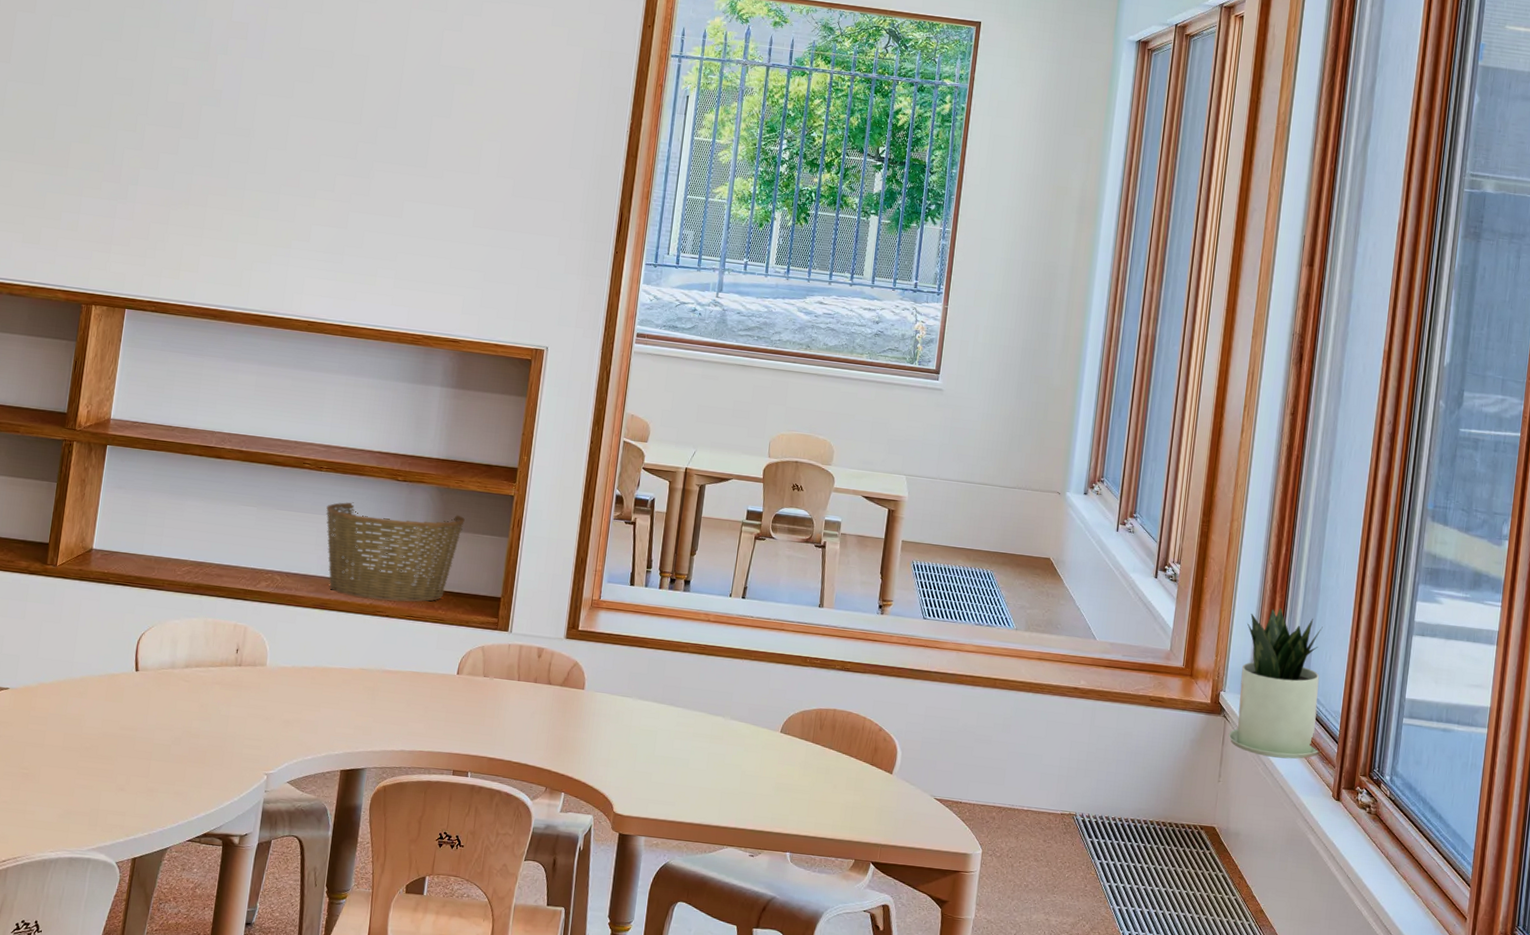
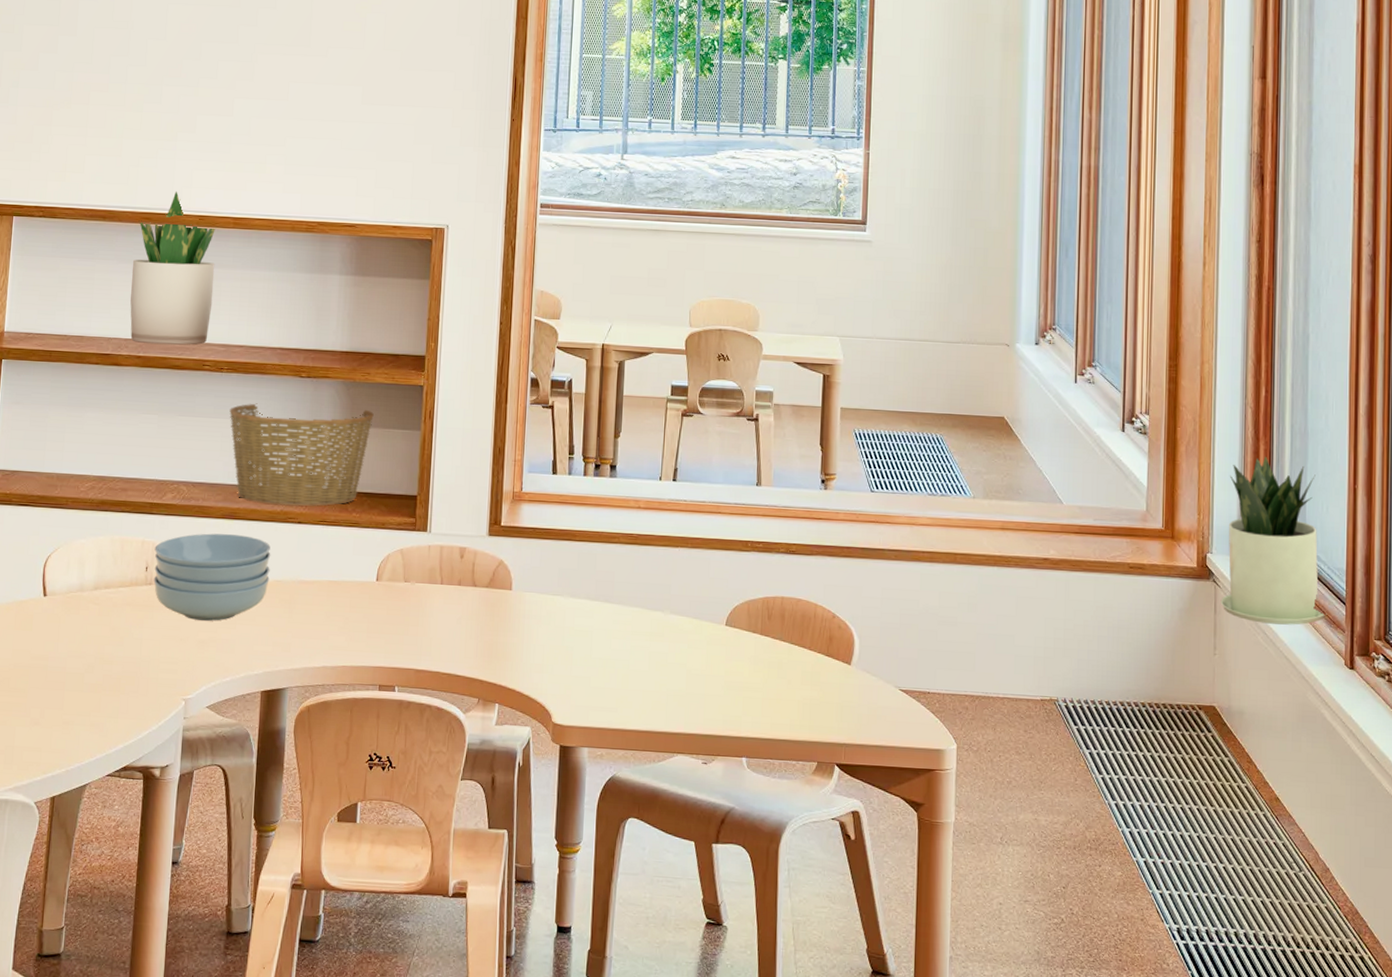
planter: none [234,296,325,444] -> present [130,191,217,346]
bowl: none [243,621,358,703] -> present [153,533,271,621]

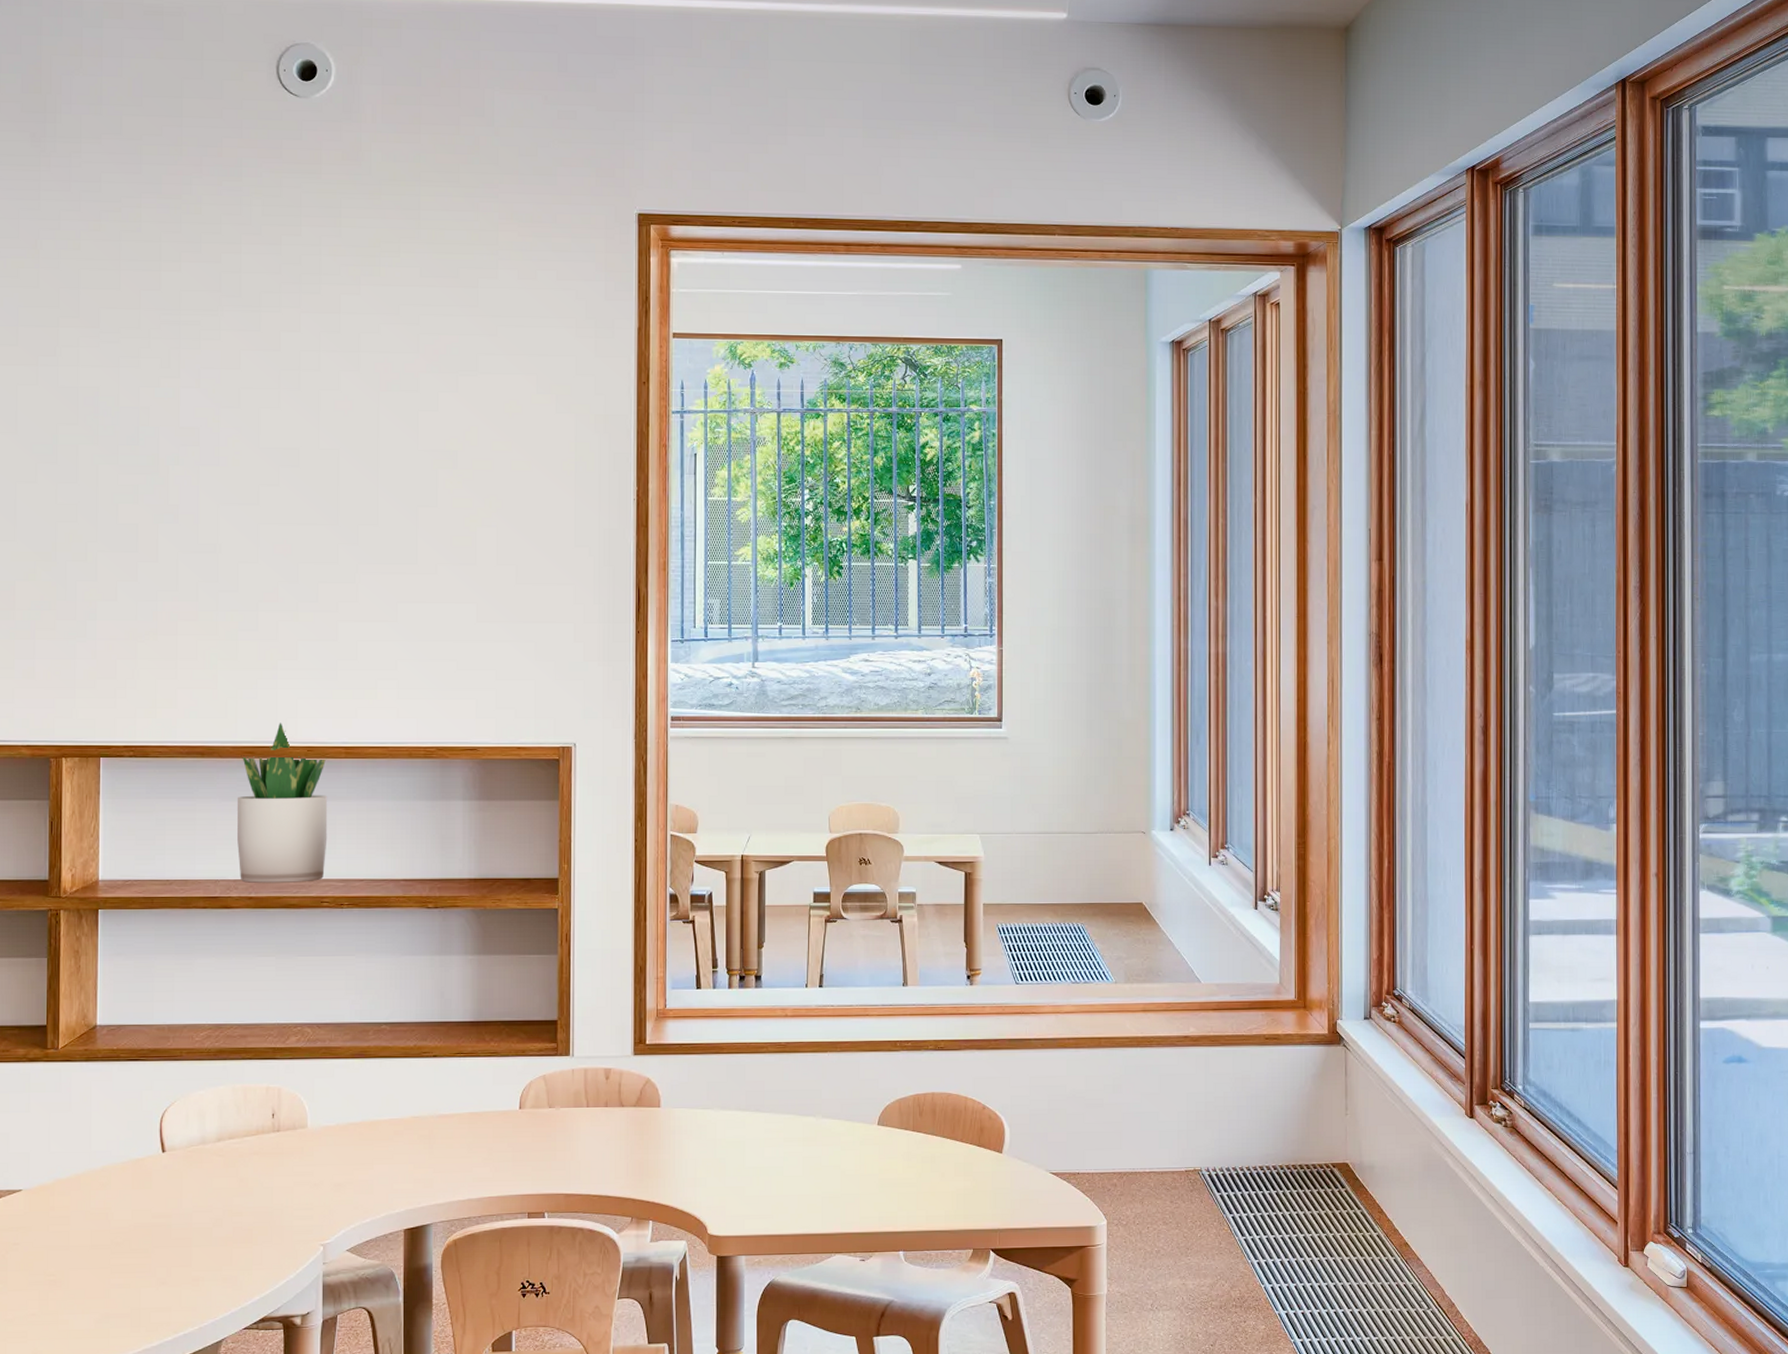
bowl: present [153,533,271,621] -> none [280,1074,406,1163]
basket: present [229,403,374,507] -> none [353,937,507,1041]
planter: present [1220,456,1327,625] -> none [1350,924,1448,1082]

